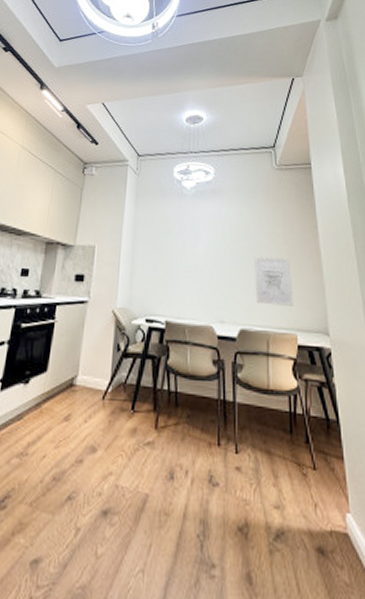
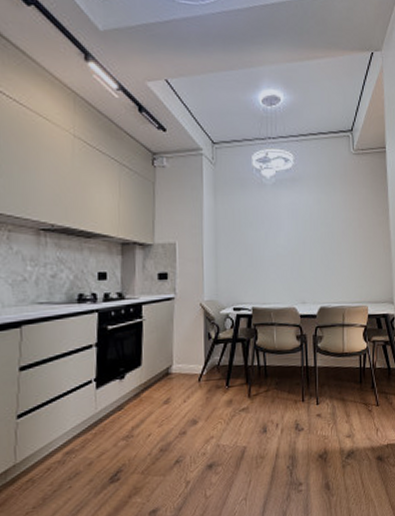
wall art: present [255,256,294,306] -> none [332,240,366,284]

